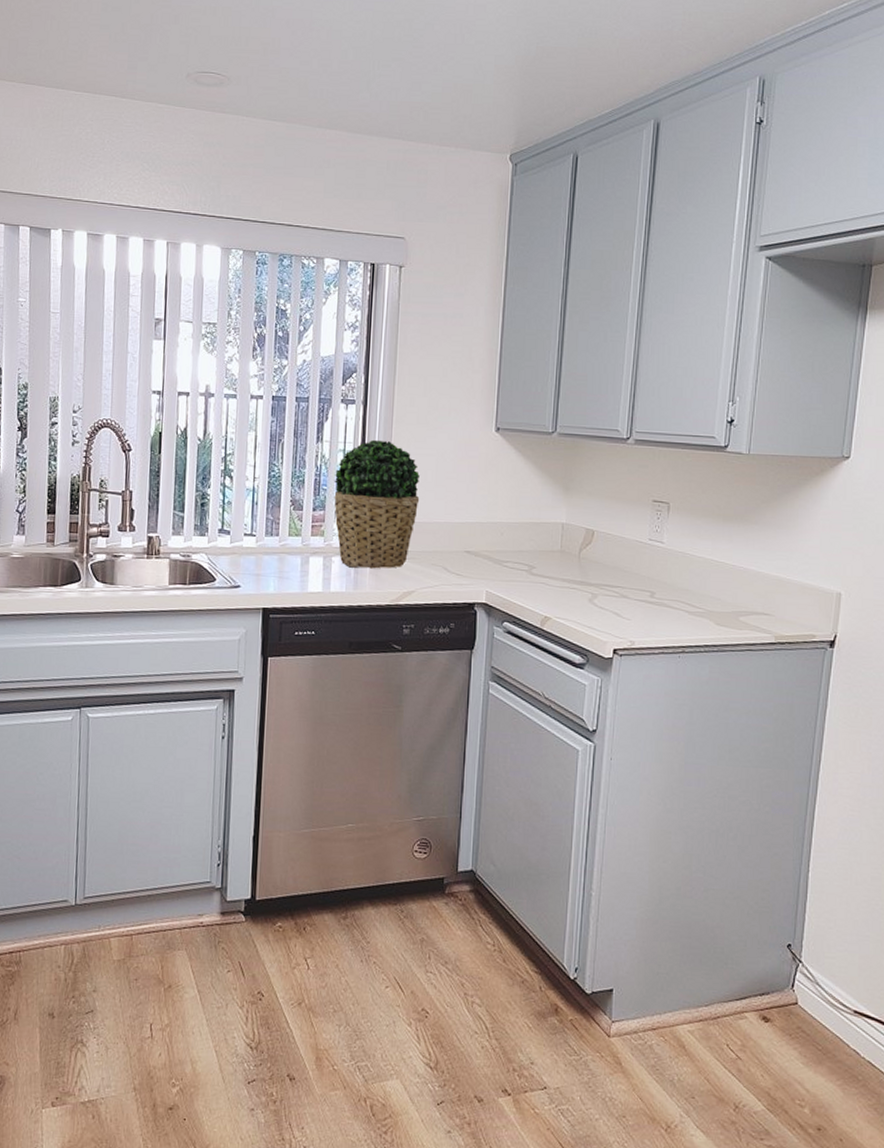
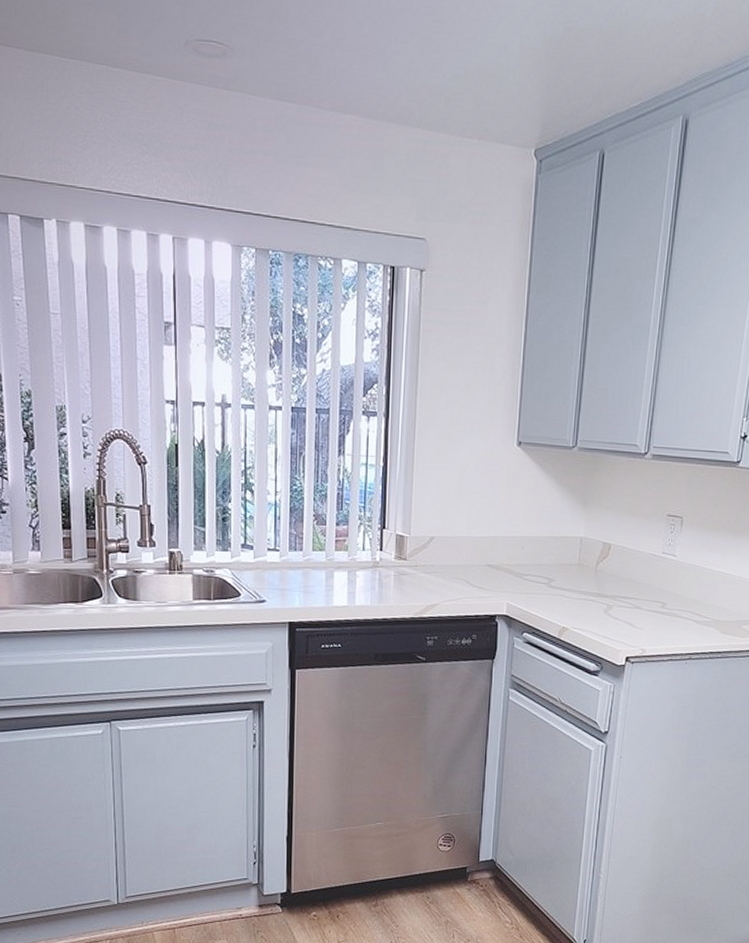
potted plant: present [333,439,420,569] -> none [356,453,443,583]

